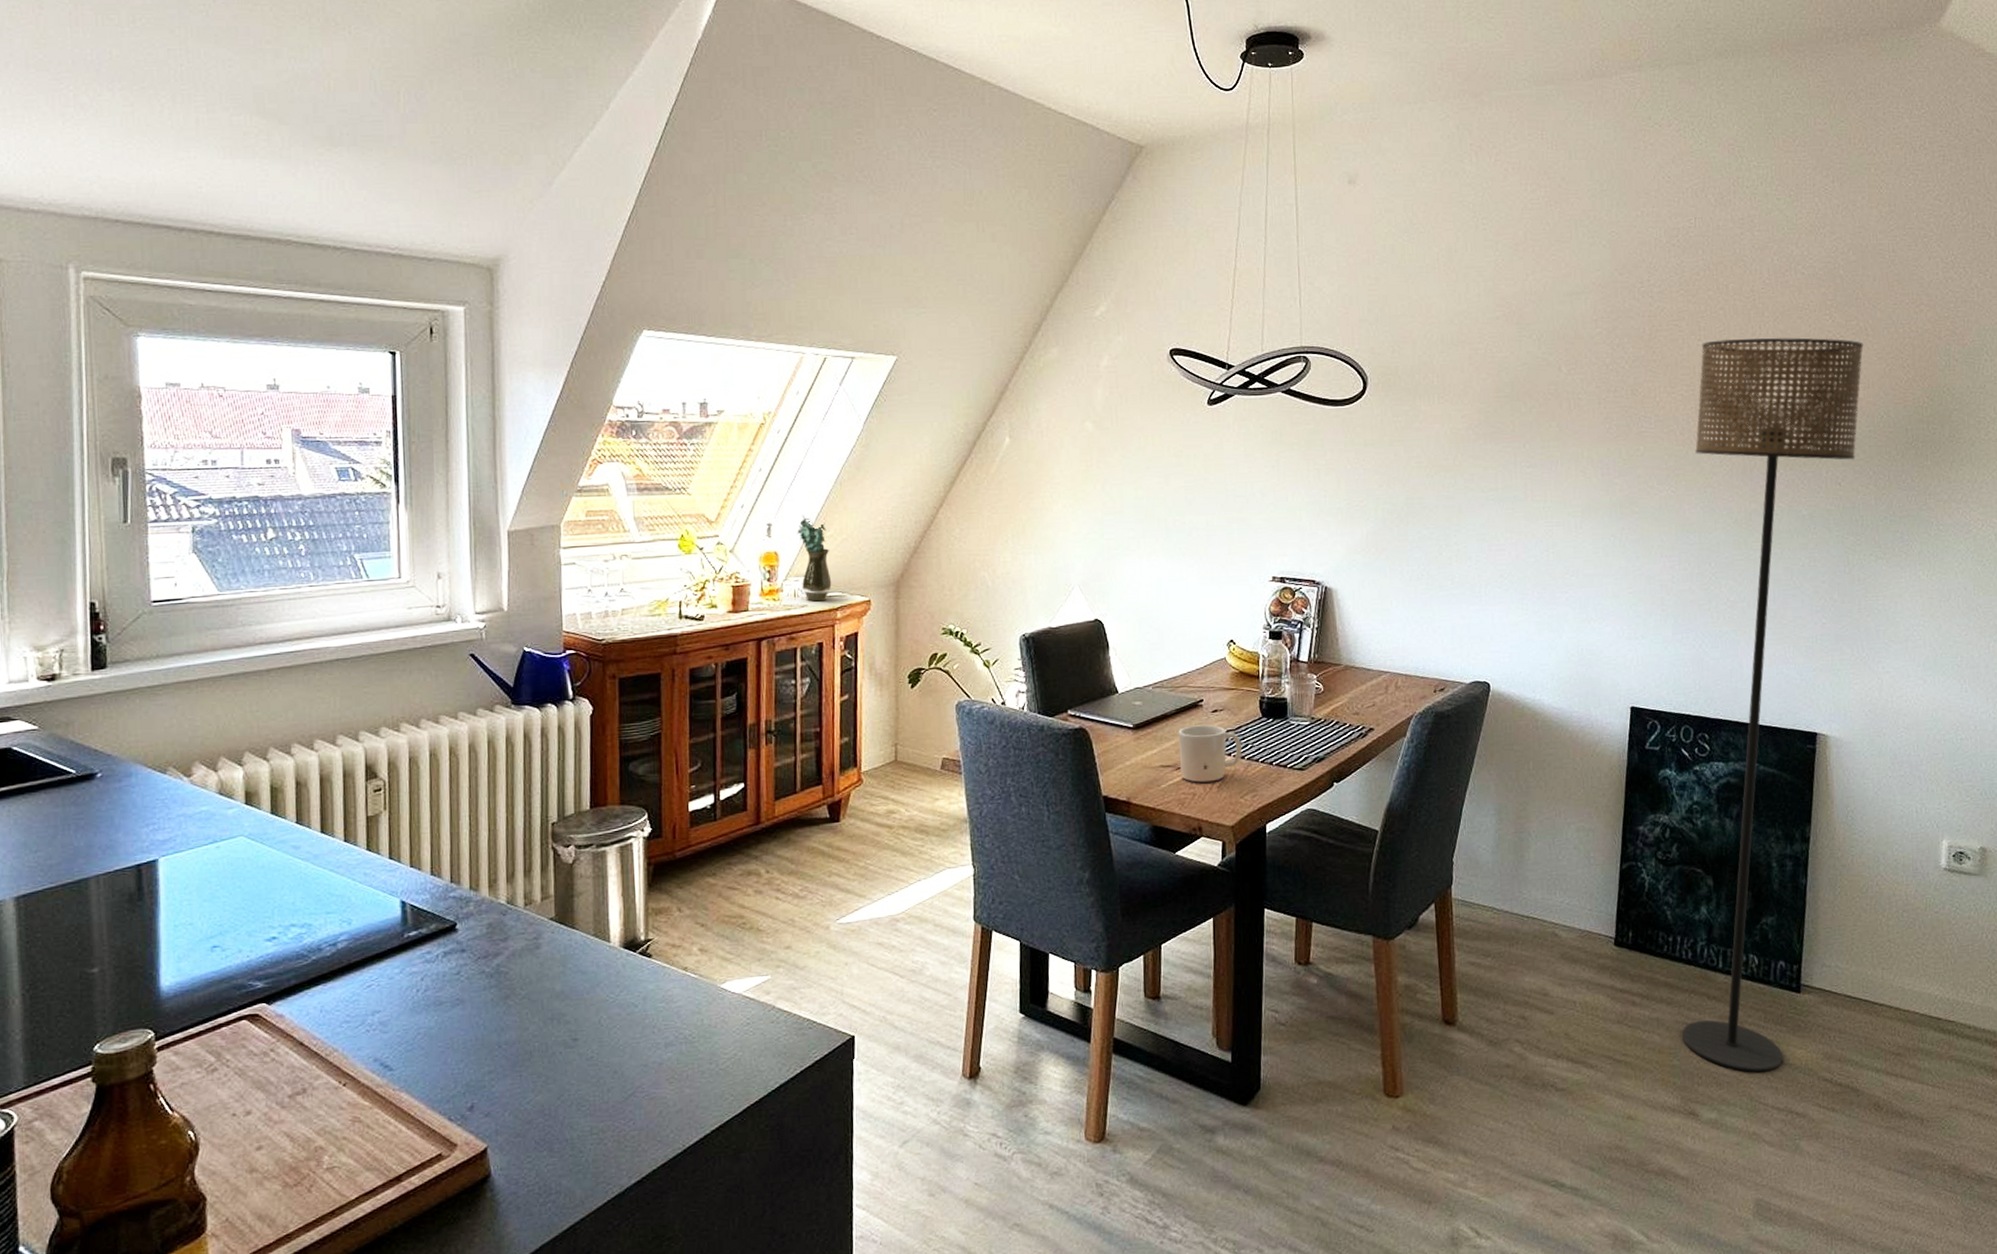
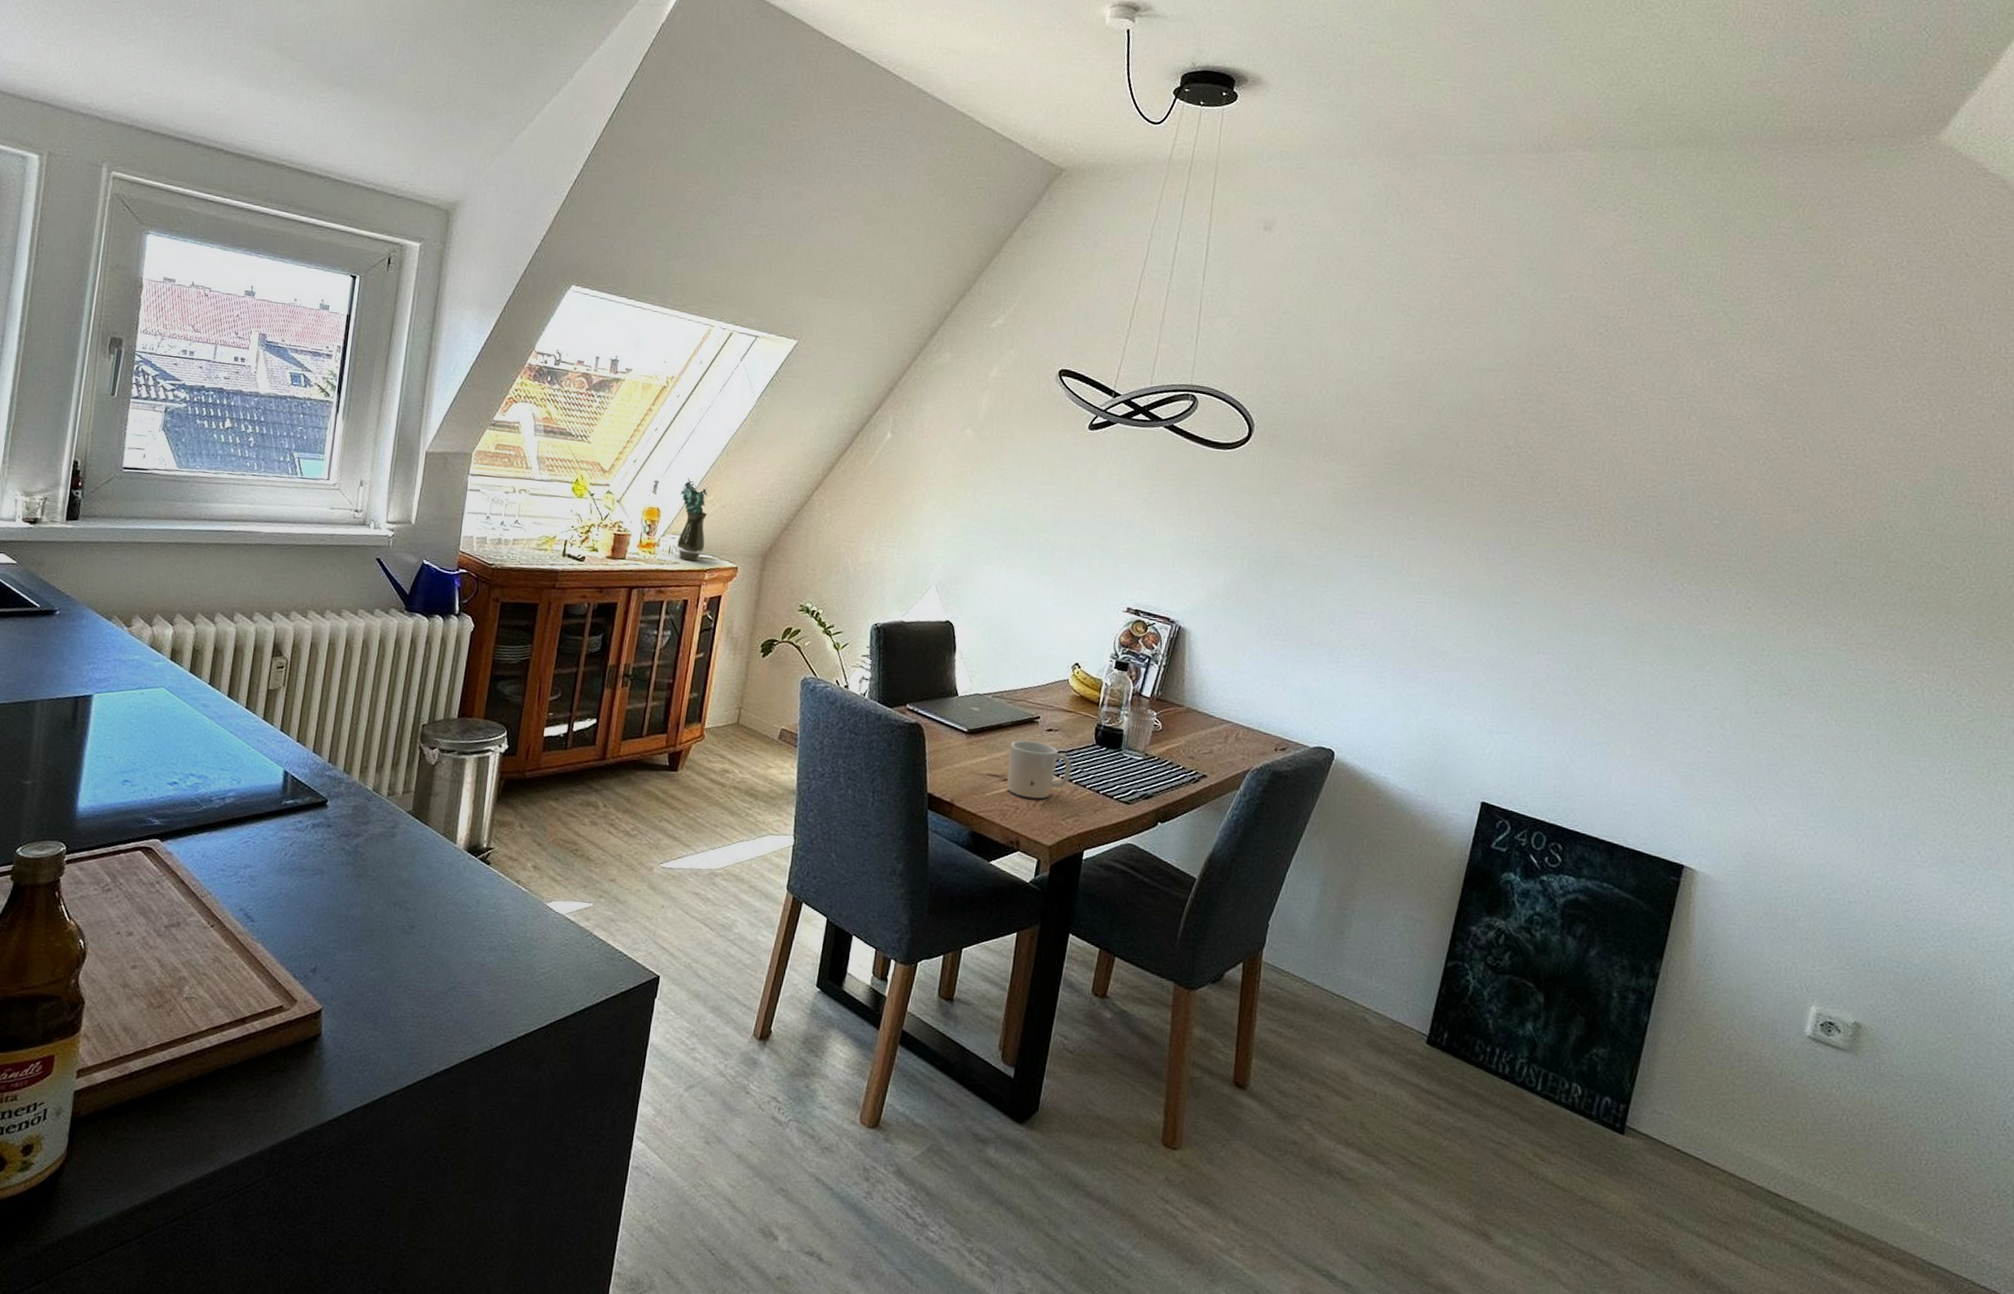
floor lamp: present [1682,337,1864,1073] -> none [1485,438,1799,1210]

